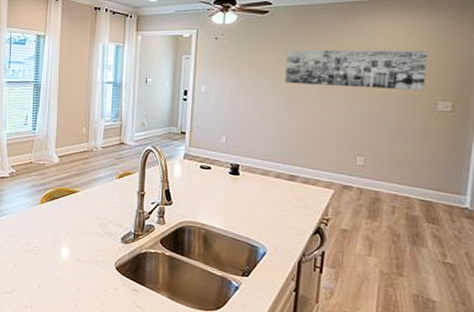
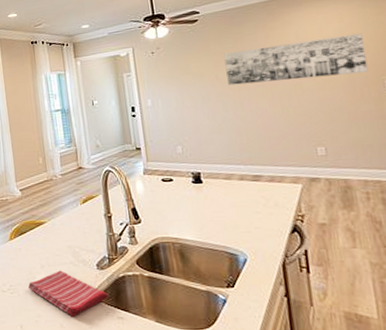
dish towel: none [52,238,127,283] -> present [28,270,108,317]

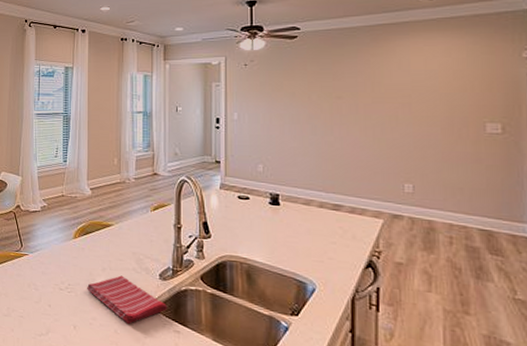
wall art: present [223,33,369,86] -> none [320,70,470,112]

